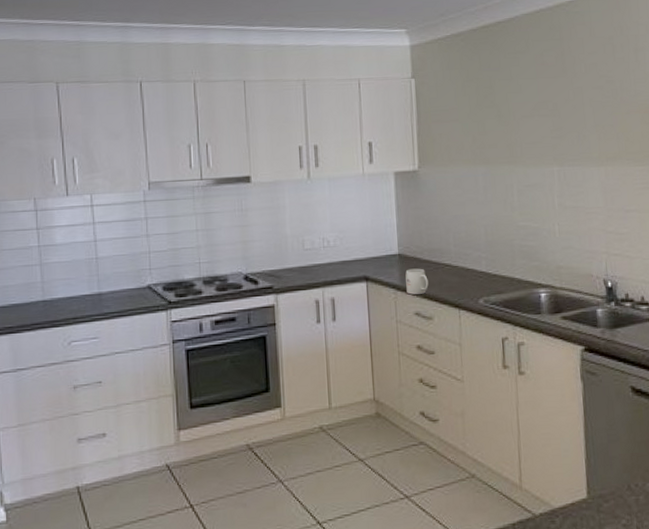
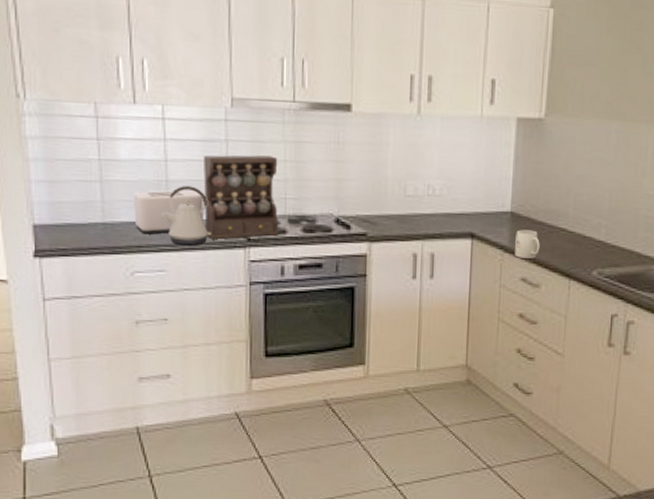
toaster: none [68,264,130,307] -> present [133,190,205,235]
kettle: none [93,261,137,315] -> present [162,186,211,247]
spice rack: none [127,227,195,306] -> present [204,155,278,240]

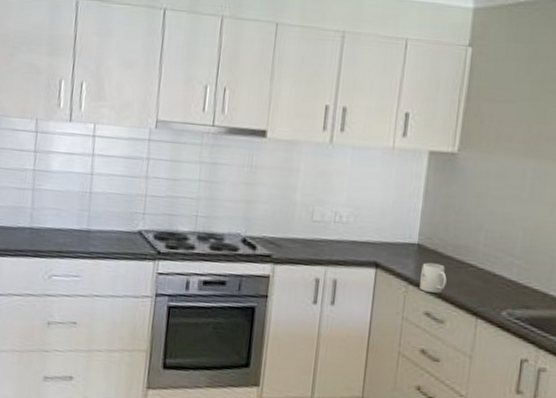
toaster: present [133,190,205,235] -> none [58,200,122,242]
kettle: present [162,186,211,247] -> none [82,198,125,256]
spice rack: present [204,155,278,240] -> none [120,171,193,252]

